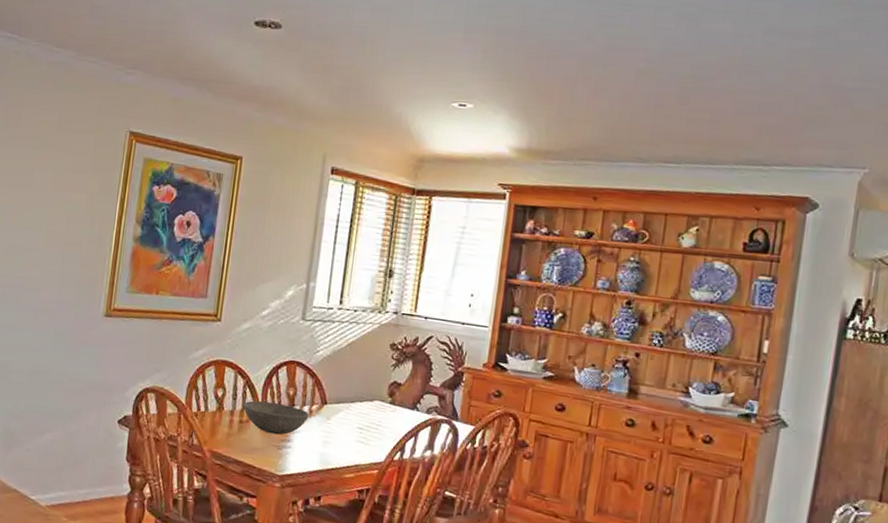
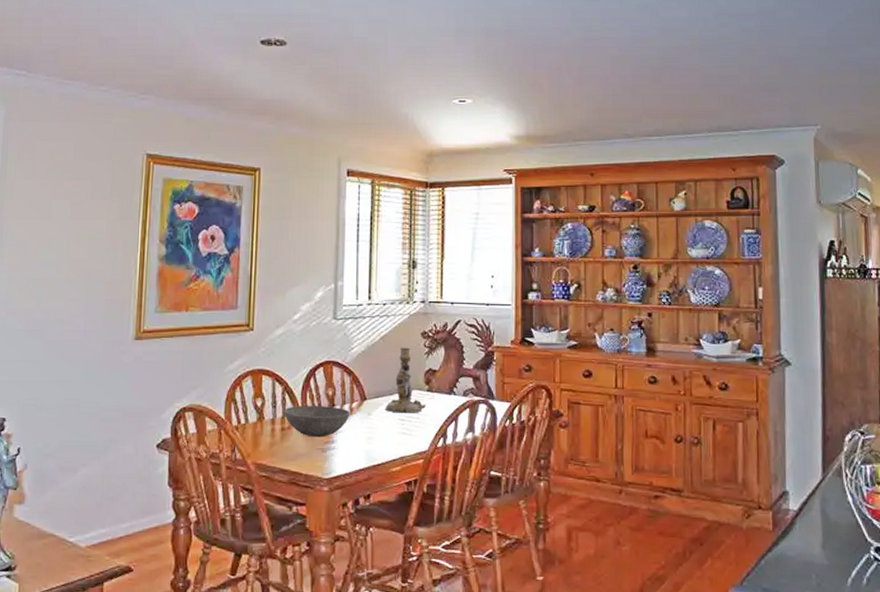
candlestick: none [344,356,386,424] -> present [385,347,426,413]

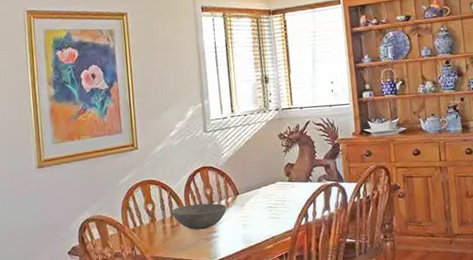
candlestick: present [385,347,426,413] -> none [255,148,288,202]

